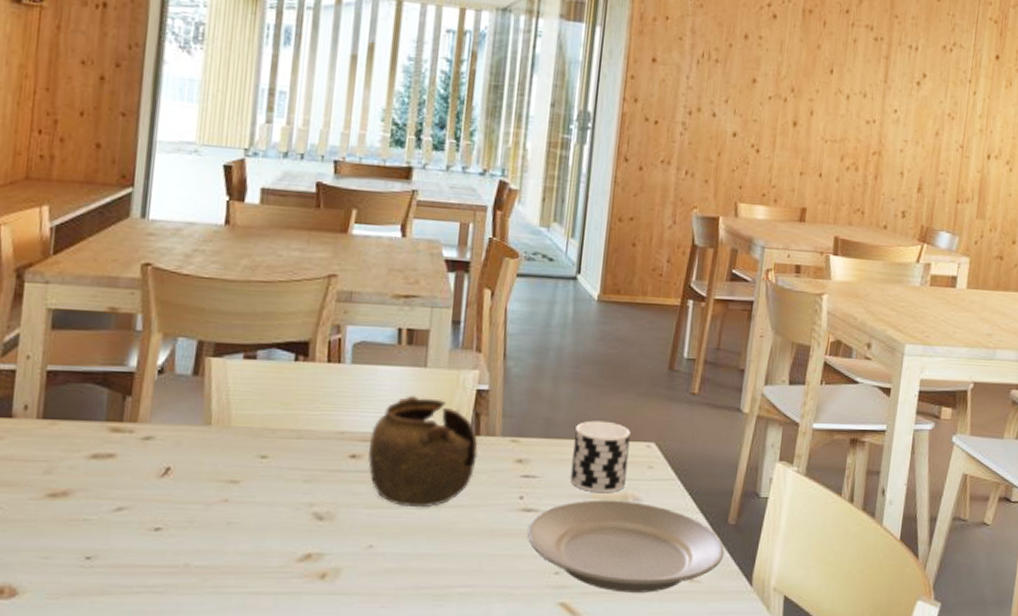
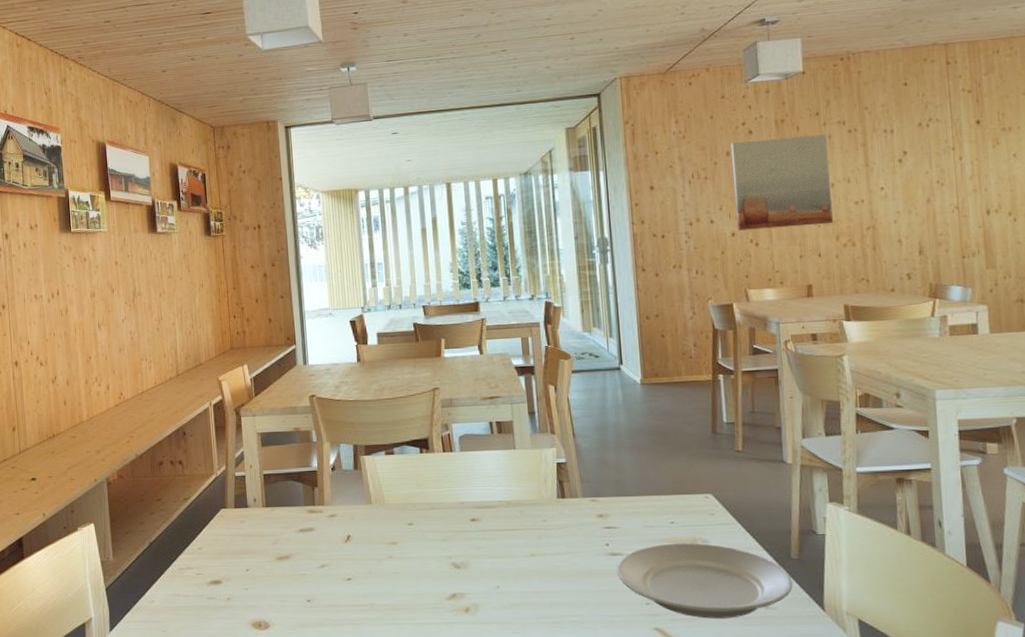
teapot: present [368,396,478,508] -> none [483,471,567,556]
cup: present [570,420,631,493] -> none [642,479,692,538]
wall art: none [741,25,852,142] -> present [730,134,833,231]

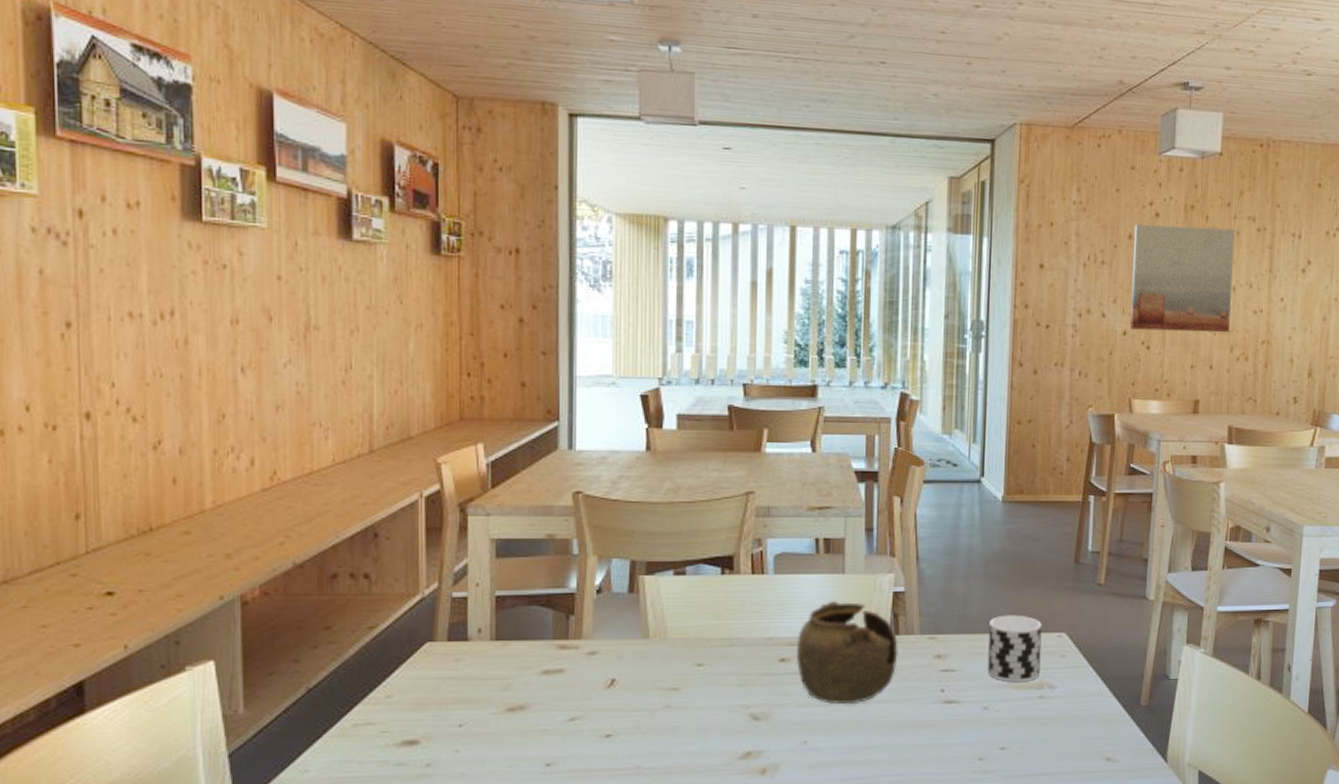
teapot: none [483,471,567,556] -> present [797,601,898,705]
plate: present [616,542,793,619] -> none [950,688,1139,774]
cup: none [642,479,692,538] -> present [987,615,1042,683]

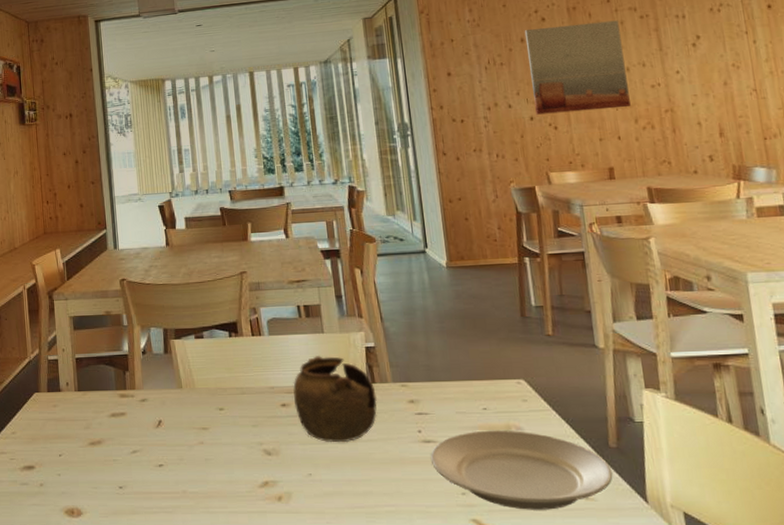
plate: none [950,688,1139,774] -> present [430,430,613,510]
cup: present [987,615,1042,683] -> none [452,364,506,425]

